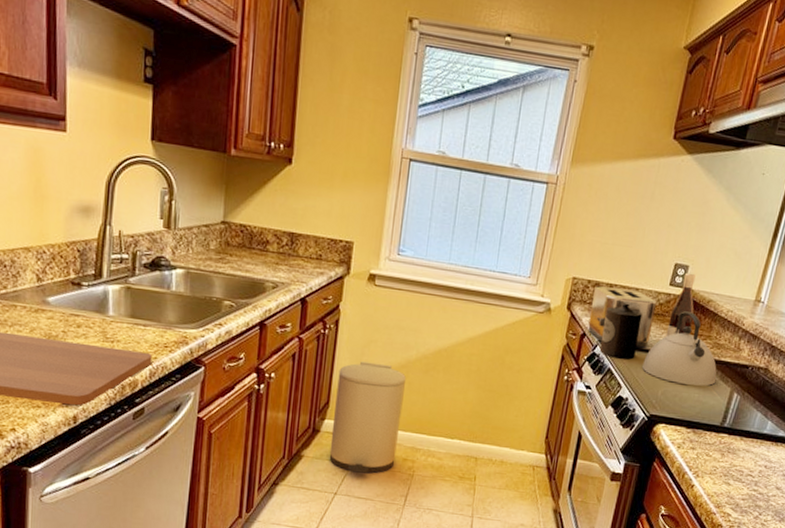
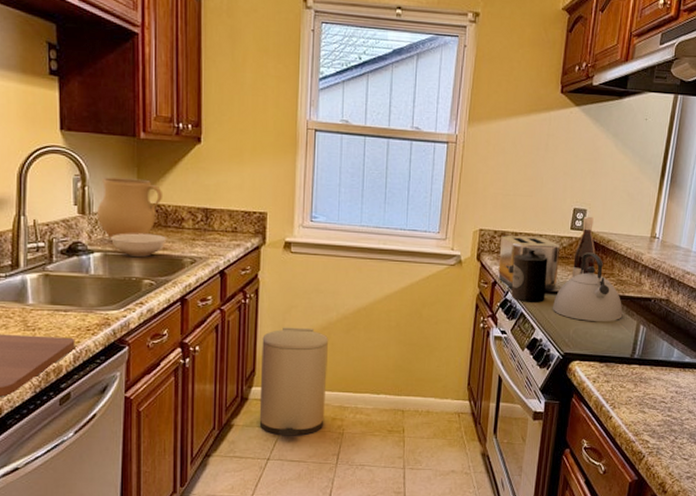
ceramic jug: none [182,192,250,256] -> present [96,177,164,239]
bowl: none [194,251,251,278] -> present [111,233,167,257]

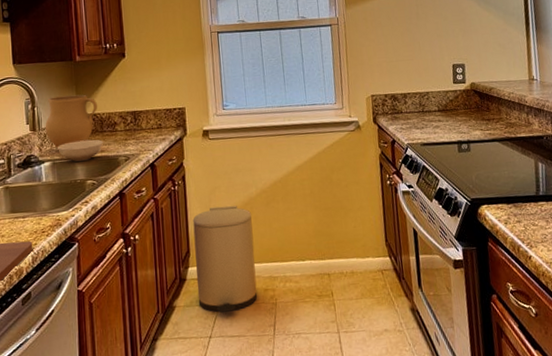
toaster: present [498,235,560,290] -> none [392,94,451,144]
canister: present [511,249,548,302] -> none [406,106,443,156]
kettle: present [552,252,623,322] -> none [450,101,520,166]
bottle: present [571,216,596,277] -> none [461,69,484,126]

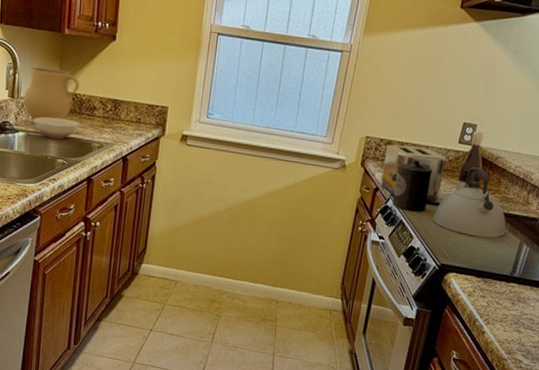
pedal bin: present [193,205,257,313] -> none [146,212,215,313]
toaster: none [392,94,451,144] -> present [380,144,446,202]
canister: none [406,106,443,156] -> present [391,159,433,212]
kettle: none [450,101,520,166] -> present [432,167,506,238]
bottle: none [461,69,484,126] -> present [455,131,484,191]

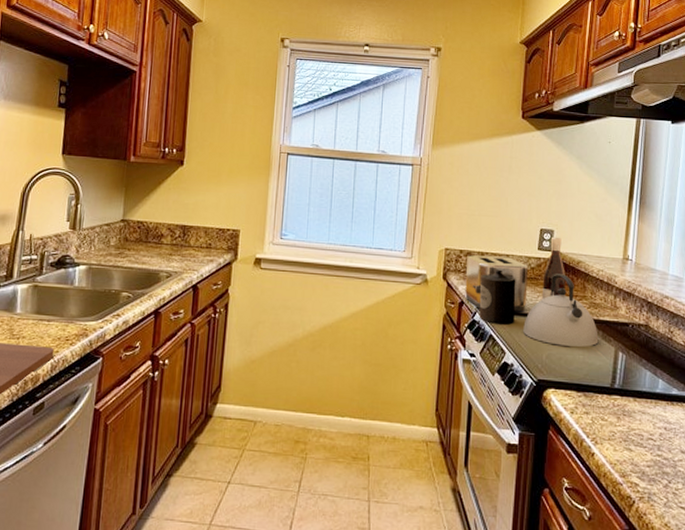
ceramic jug: present [23,67,80,121] -> none [85,196,147,253]
bowl: present [33,116,80,139] -> none [96,247,147,270]

